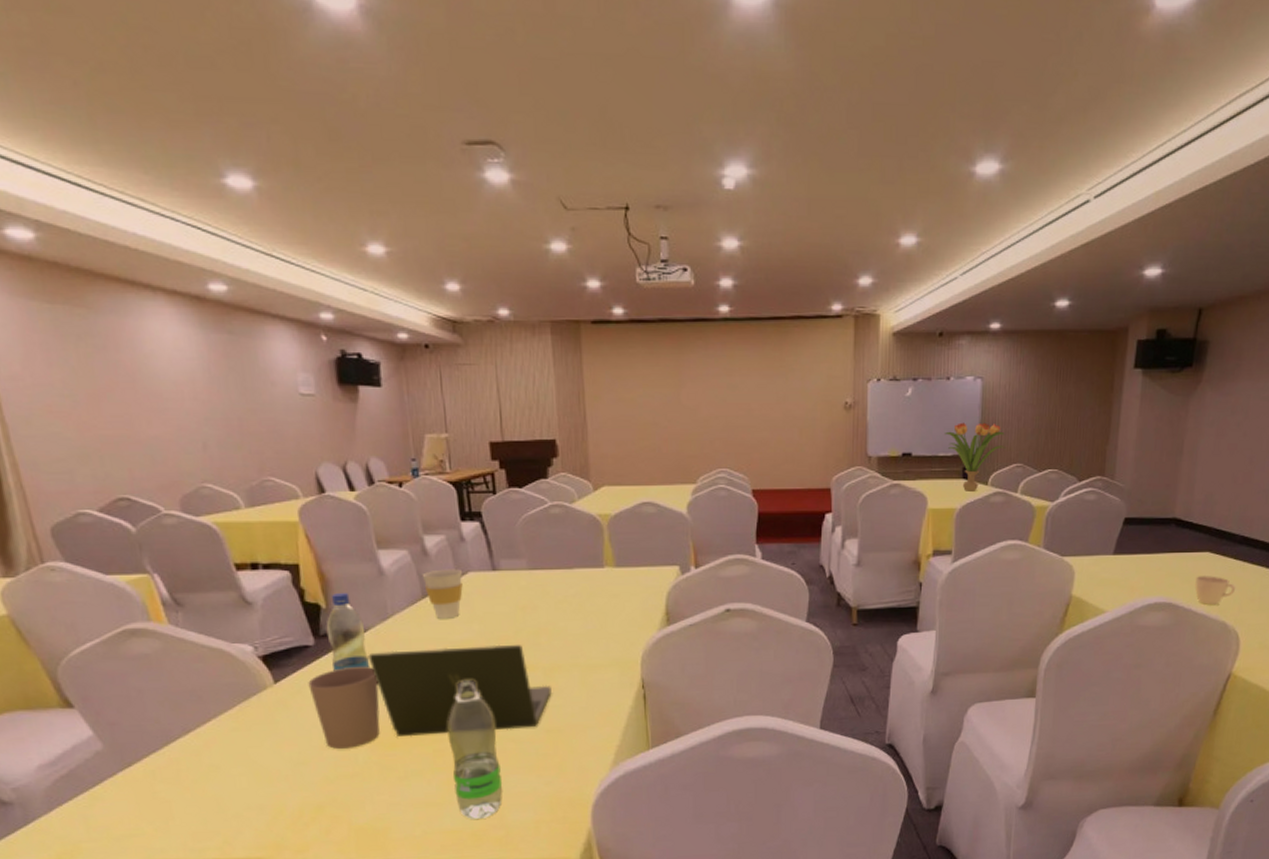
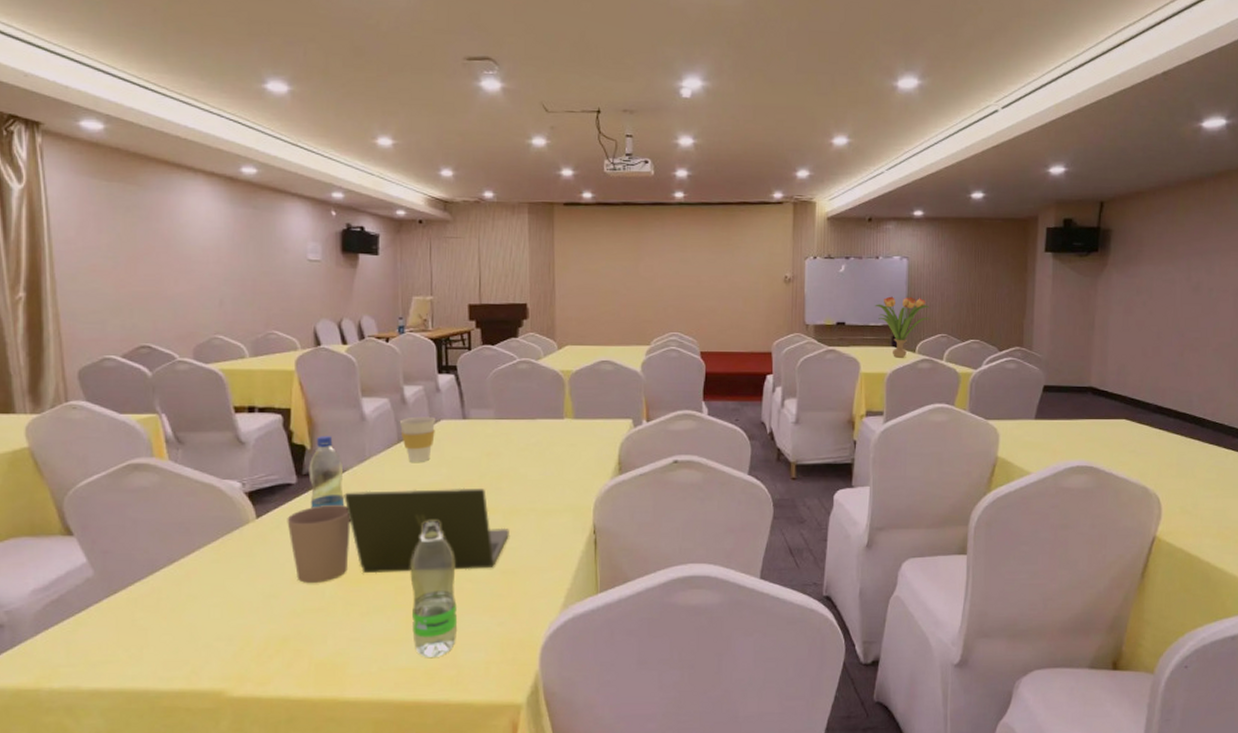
cup: present [1195,576,1235,606] -> none [1114,442,1153,470]

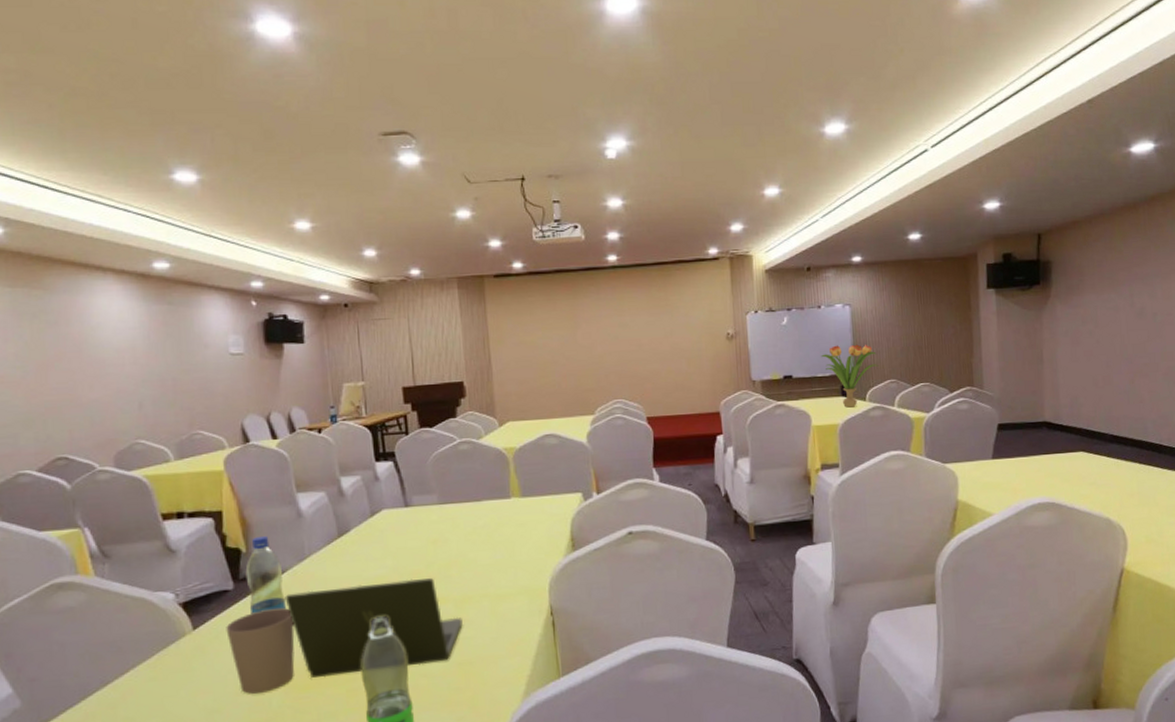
cup: present [399,416,436,463] -> none [338,507,377,558]

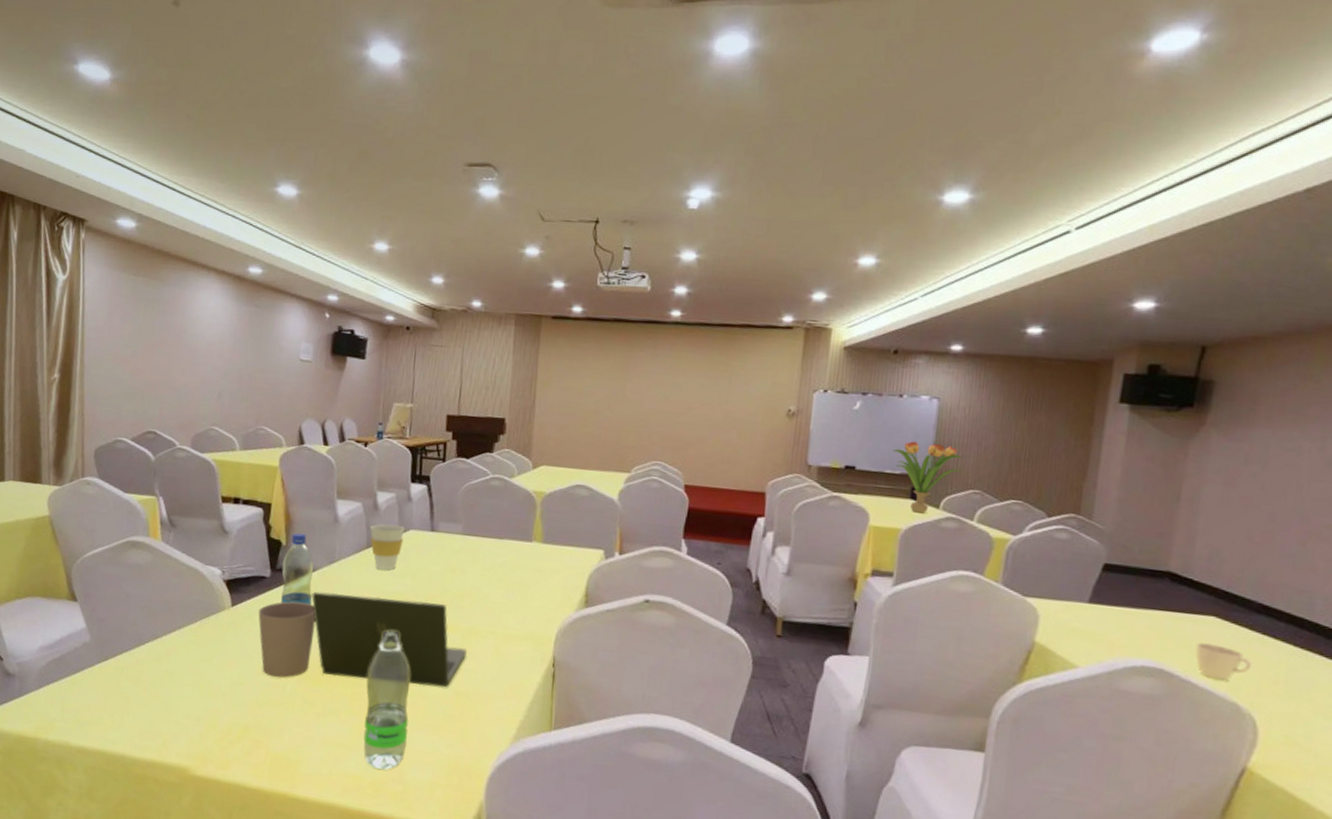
cup: none [338,507,377,558] -> present [369,523,405,572]
cup: none [1074,474,1113,503] -> present [1195,643,1251,682]

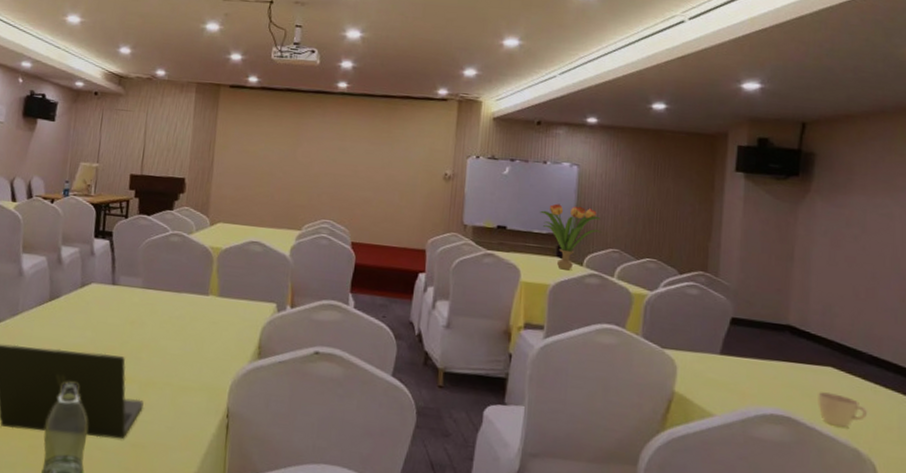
cup: present [369,523,405,572] -> none [53,277,88,324]

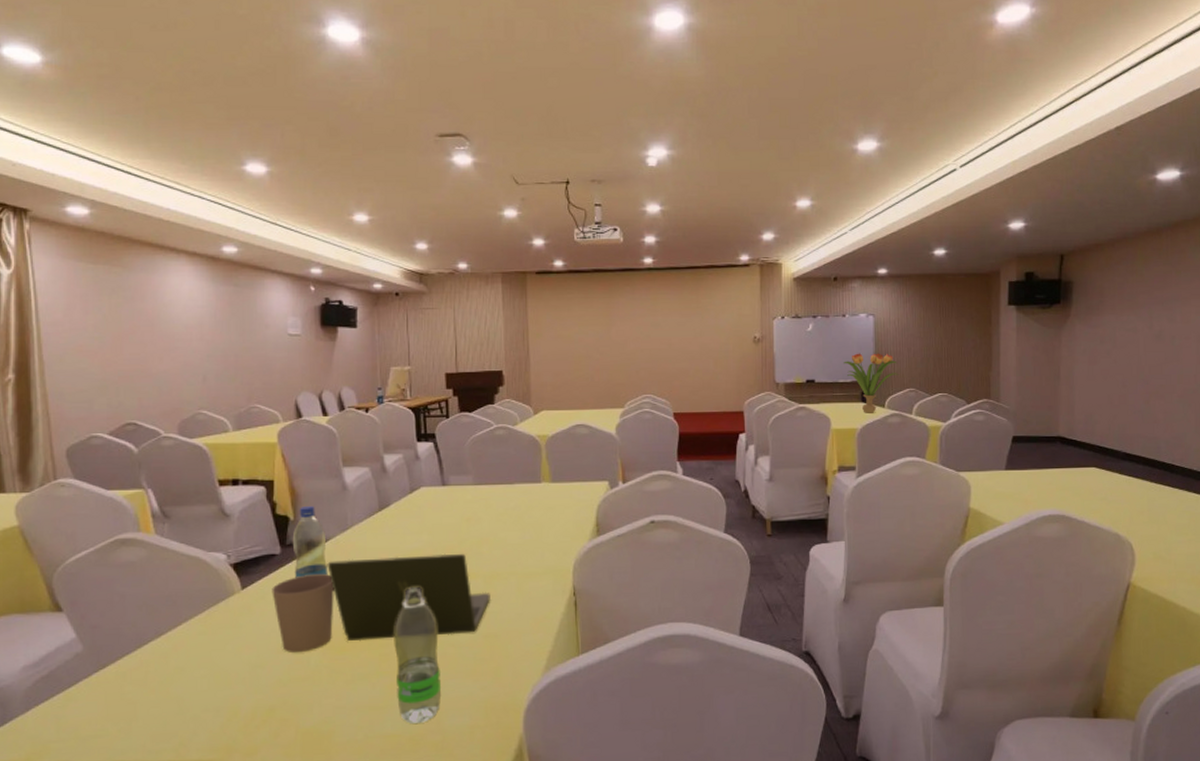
cup: present [818,392,867,429] -> none [1085,489,1124,518]

